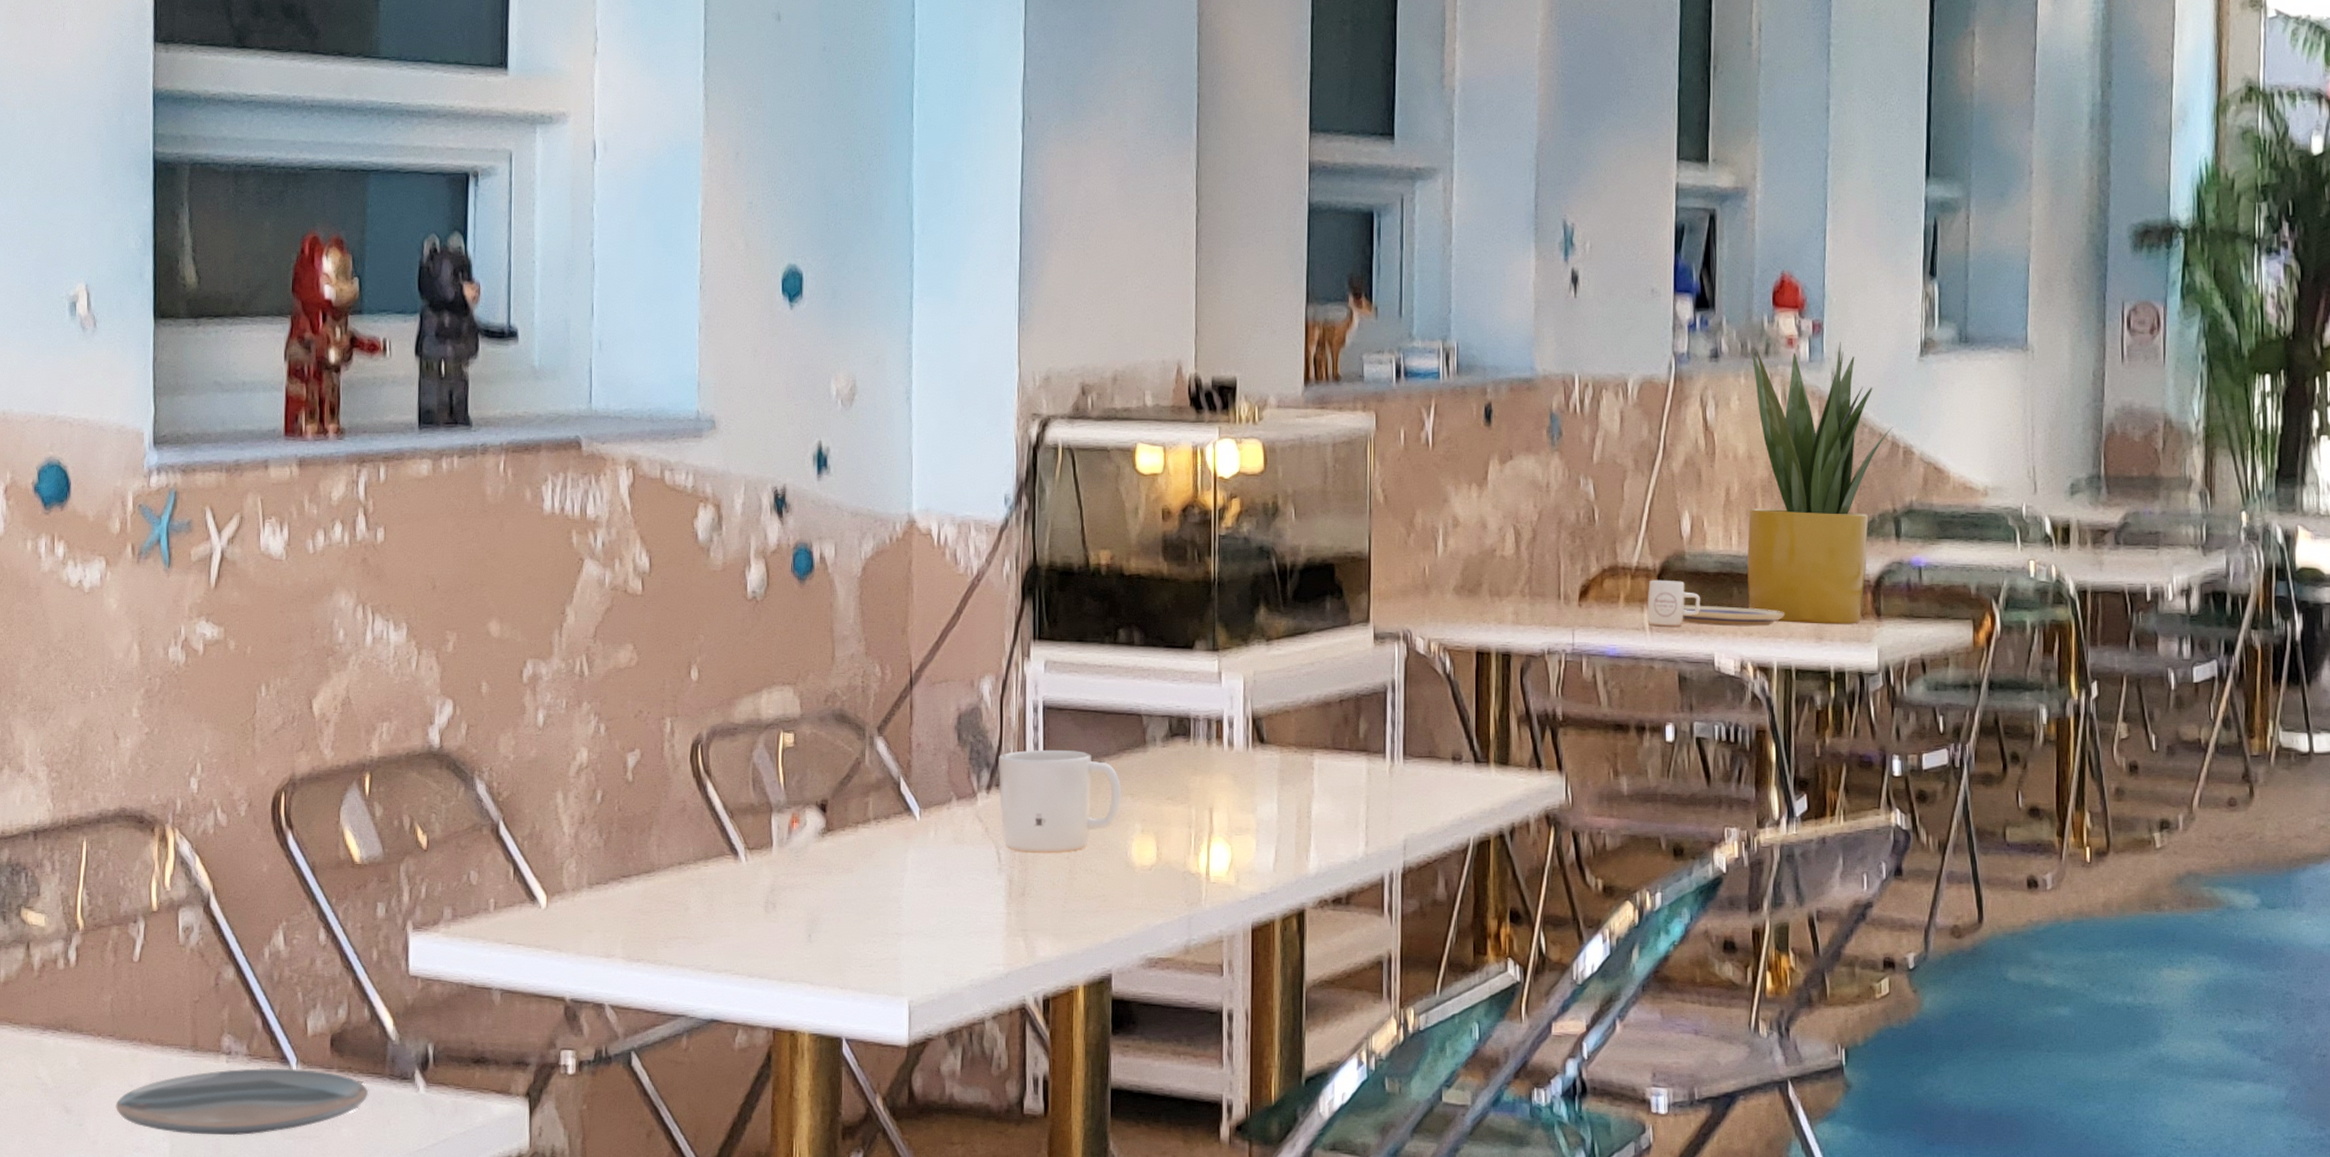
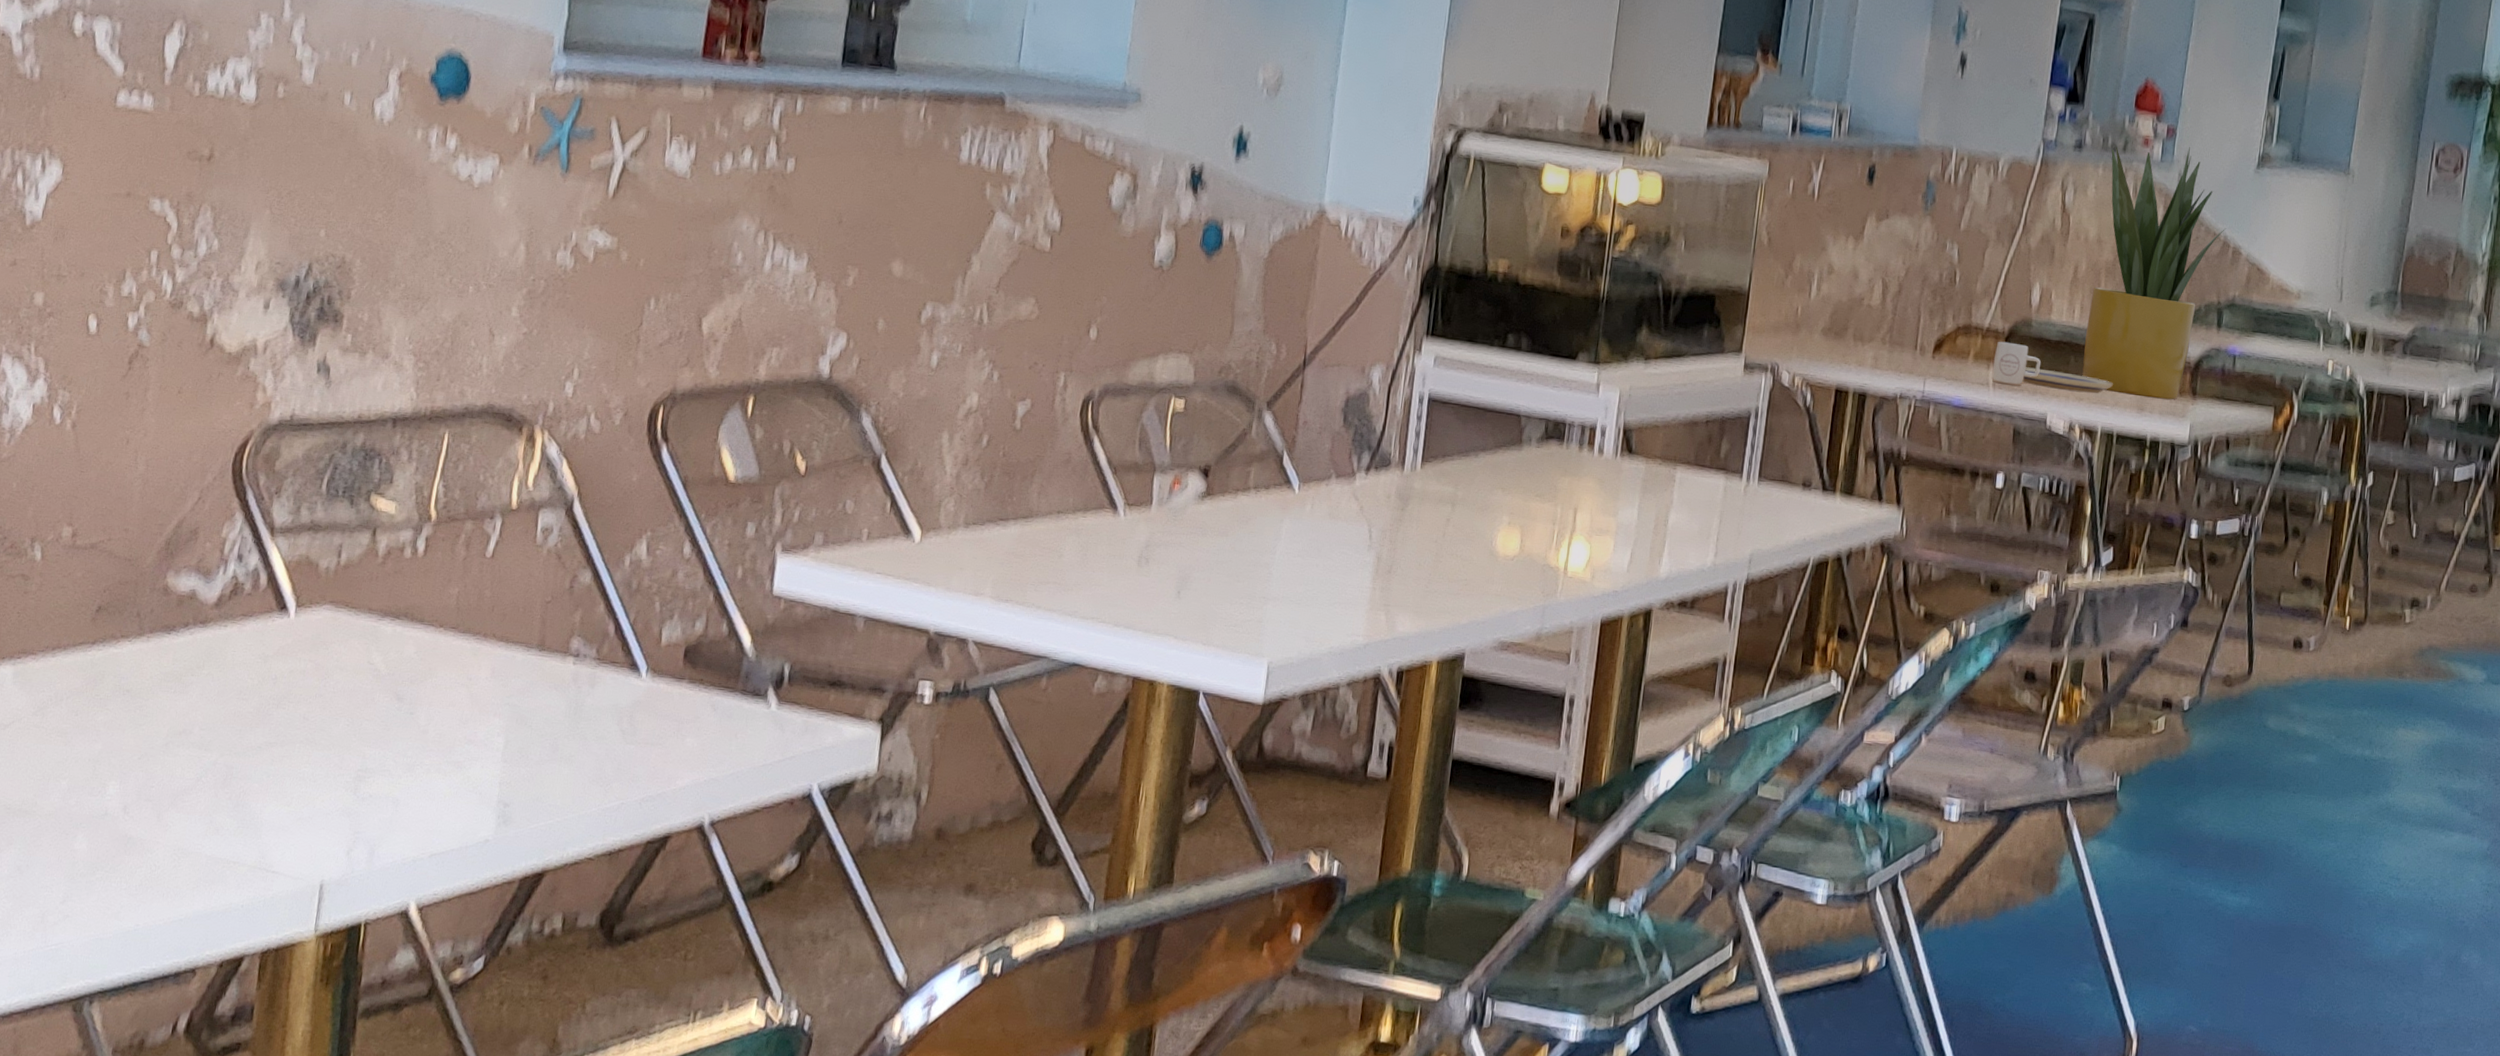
plate: present [116,1067,369,1136] -> none [451,671,718,737]
mug: present [998,749,1122,853] -> none [1375,437,1495,536]

